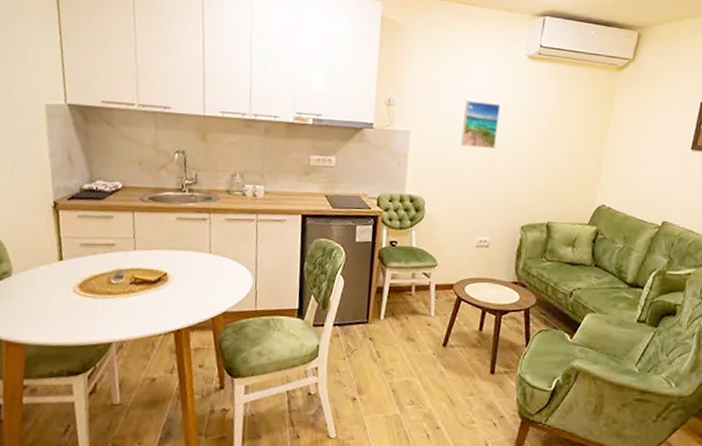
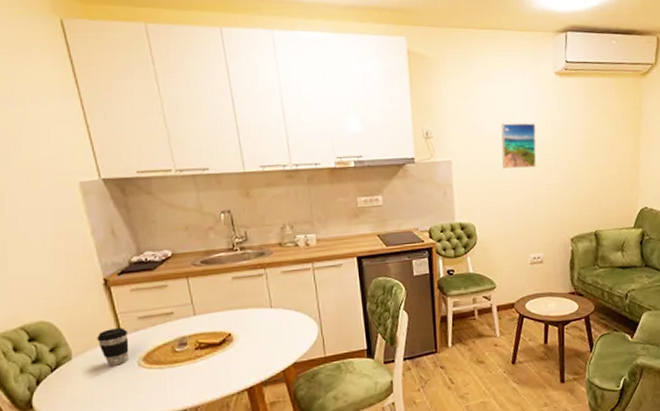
coffee cup: none [38,251,69,289] -> present [97,328,129,366]

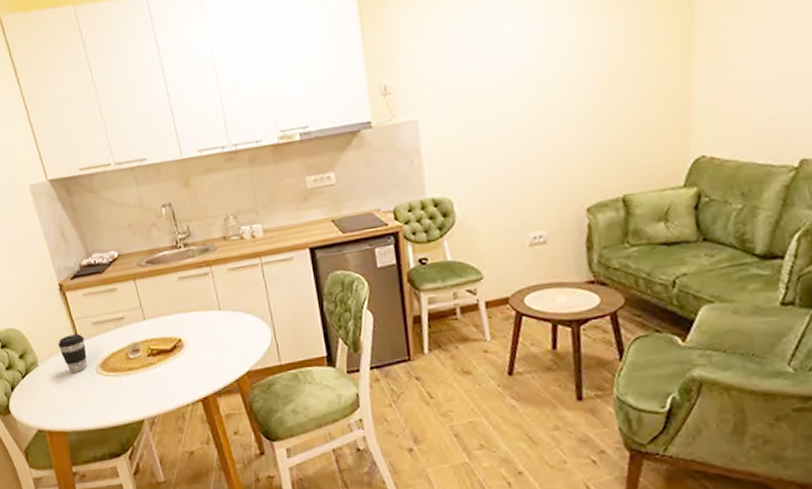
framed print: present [501,123,536,169] -> none [481,55,533,123]

